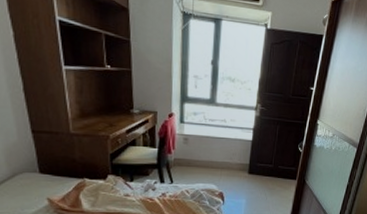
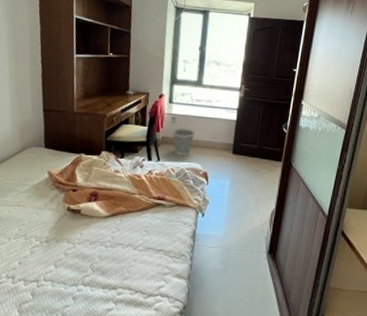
wastebasket: none [185,149,210,177] -> present [172,128,195,156]

